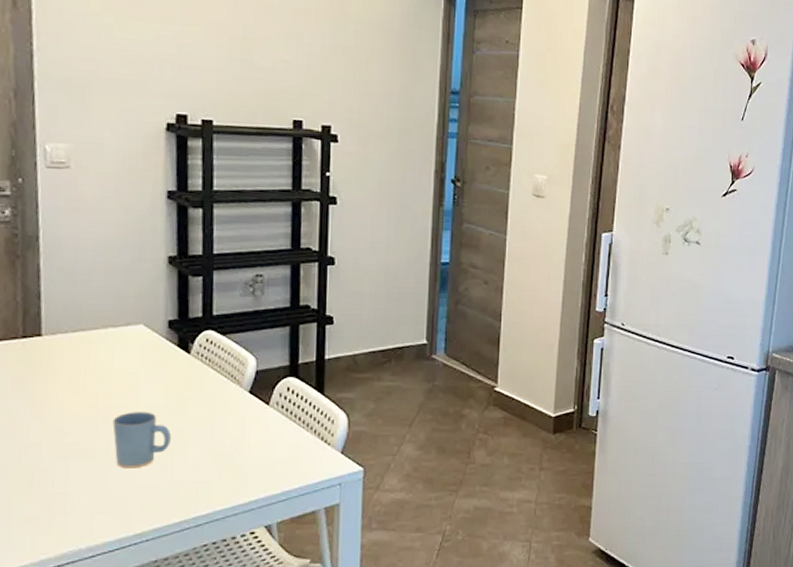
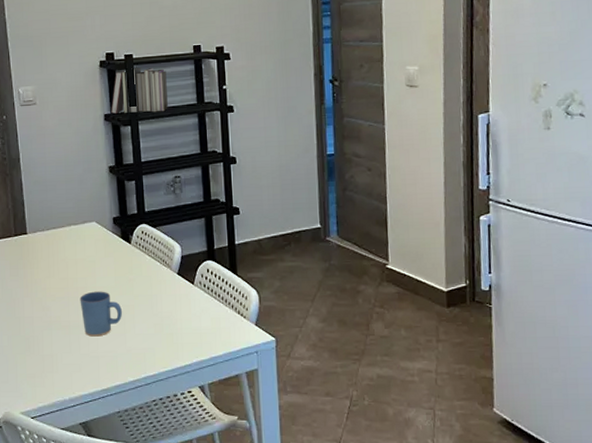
books: none [176,137,256,196] -> present [110,68,168,115]

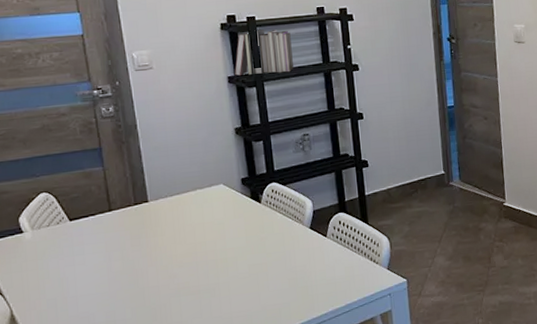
mug: present [80,291,123,337] -> none [209,252,256,299]

